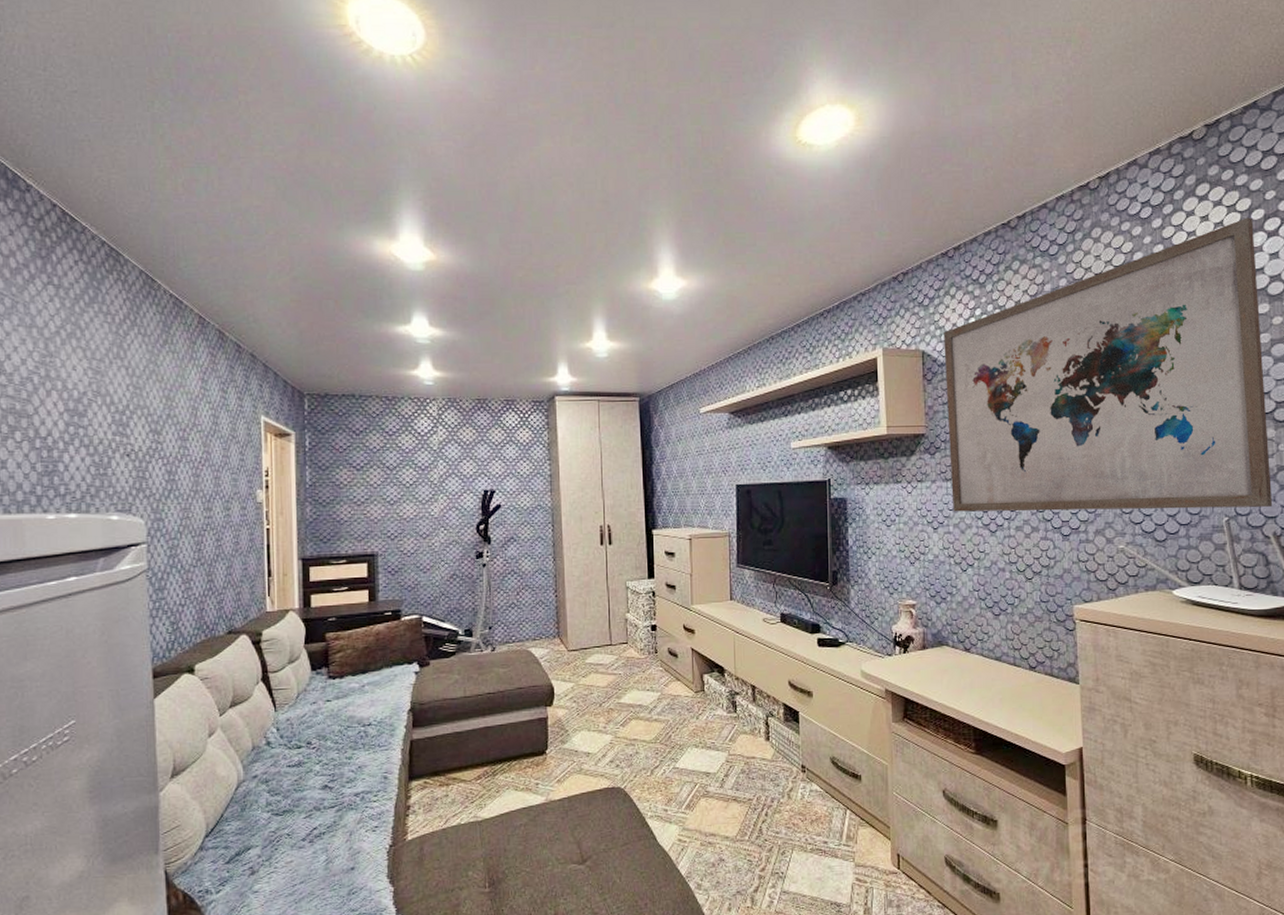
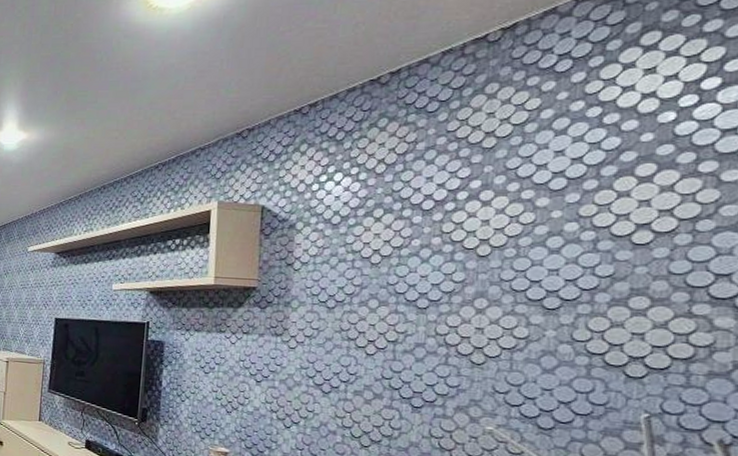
wall art: present [944,217,1273,512] -> none [280,69,727,409]

